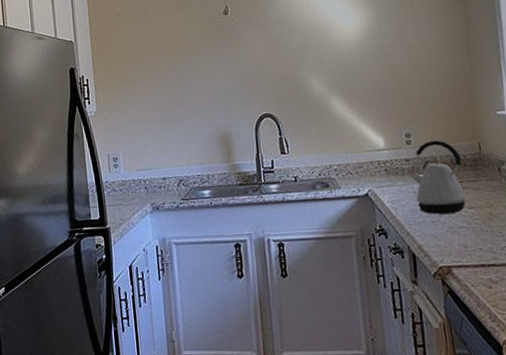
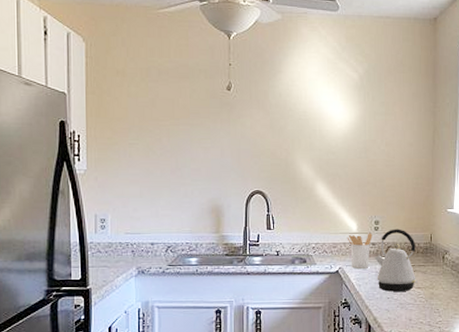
utensil holder: none [373,147,405,191] -> present [347,233,373,270]

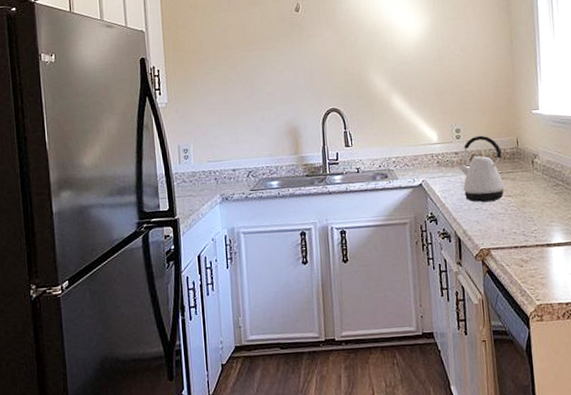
utensil holder: present [347,233,373,270] -> none [427,142,455,181]

